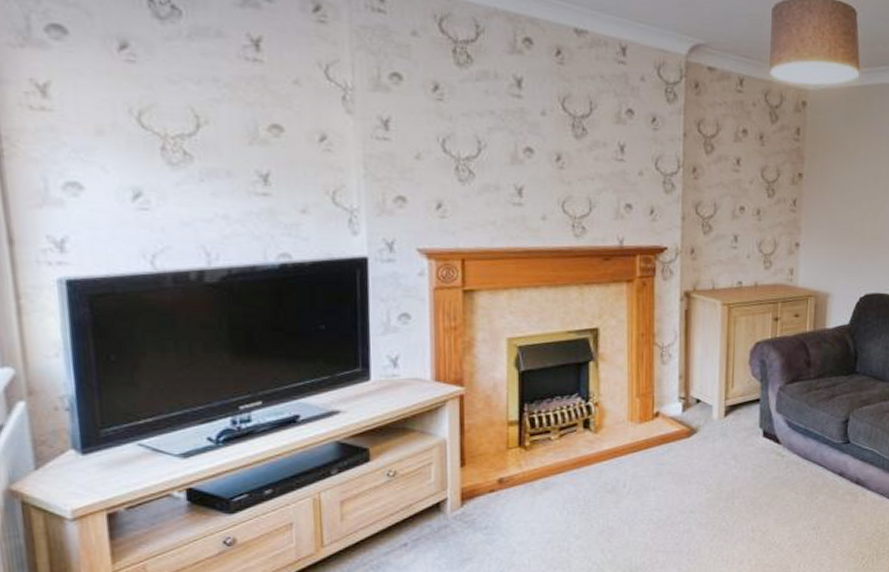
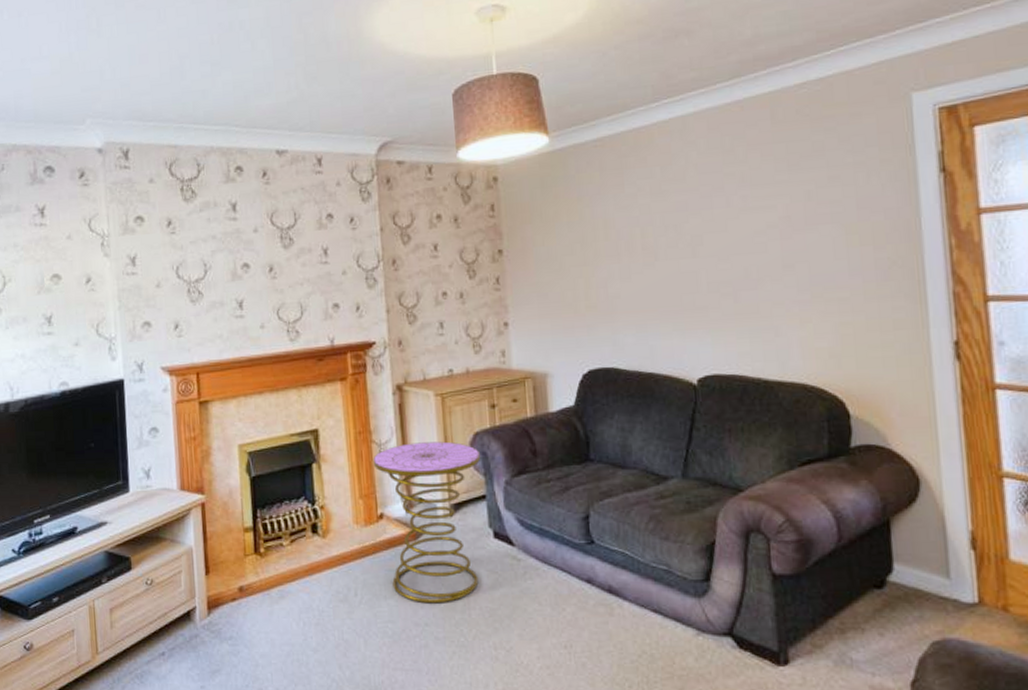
side table: none [653,347,759,494] -> present [373,441,480,604]

